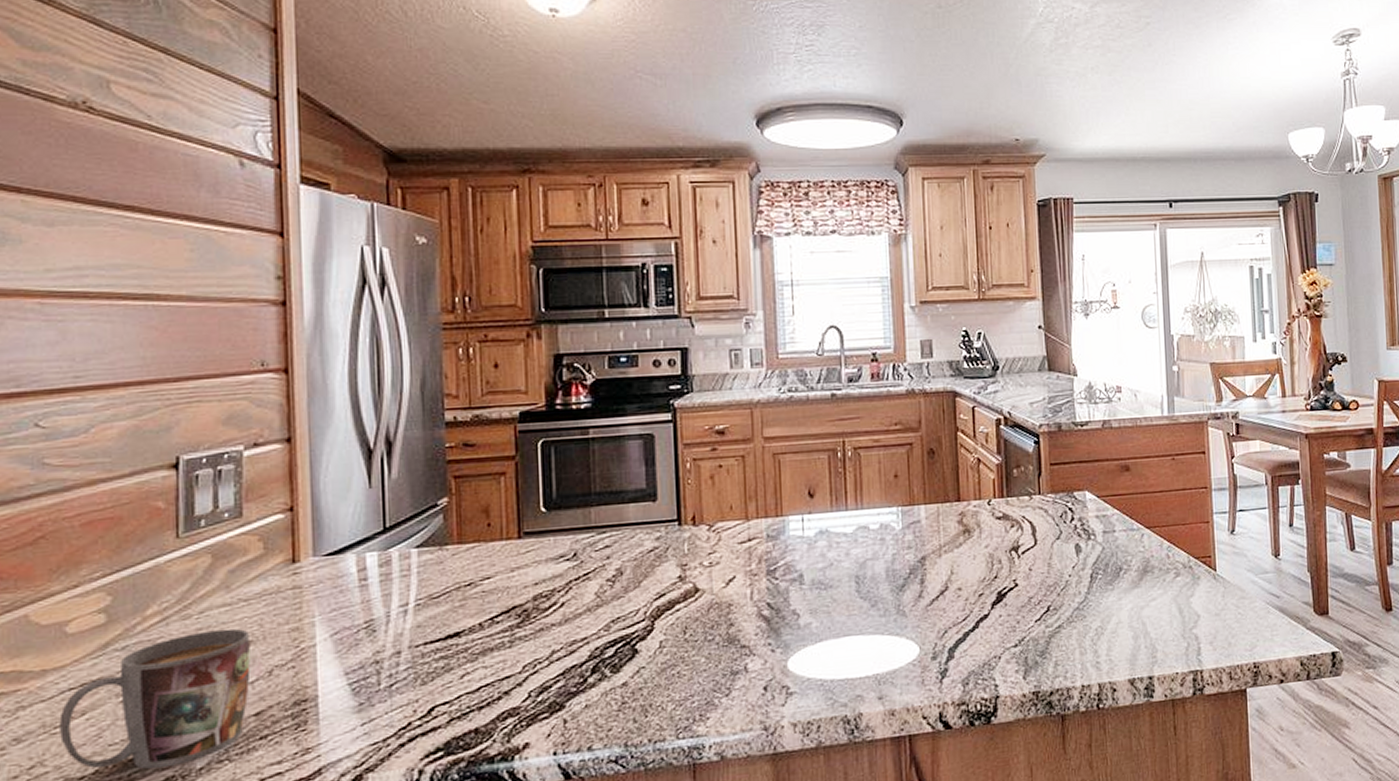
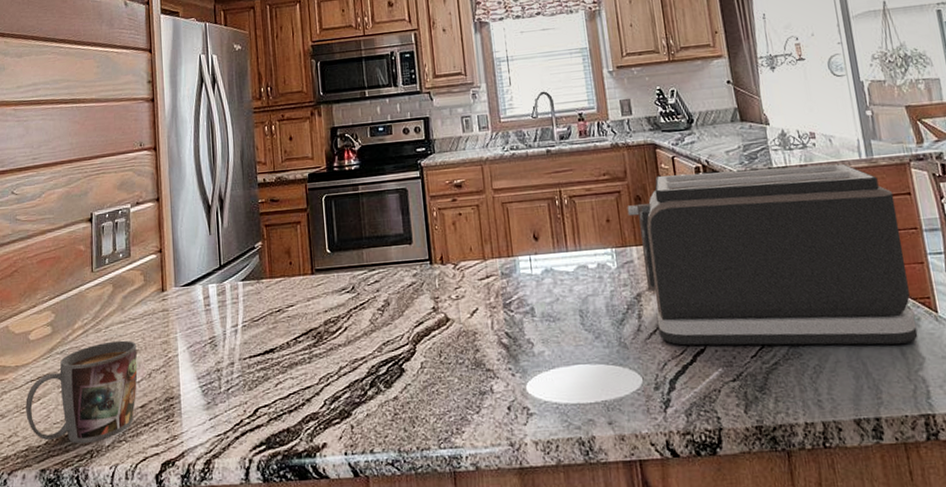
toaster: none [918,420,1196,611] -> present [627,163,918,346]

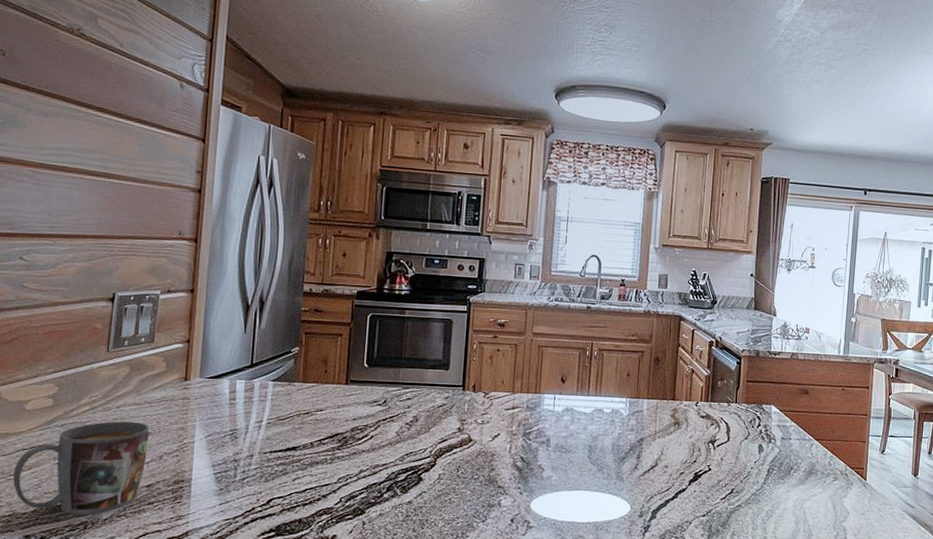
toaster: present [627,163,918,346] -> none [646,343,856,501]

